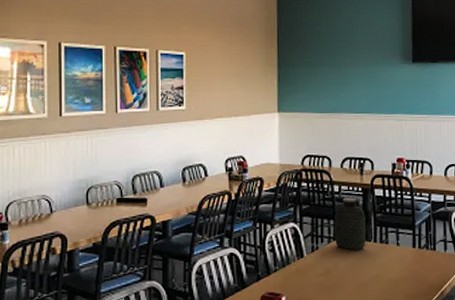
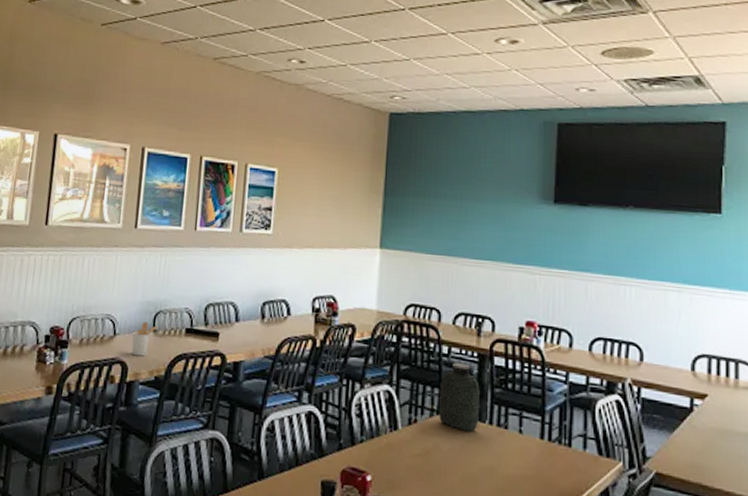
utensil holder: none [68,197,91,228] -> present [131,321,159,357]

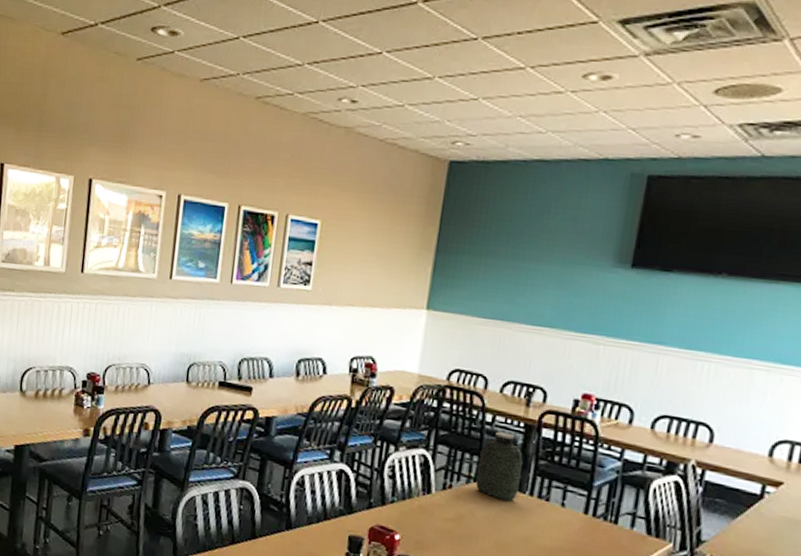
utensil holder: present [131,321,159,357] -> none [165,372,192,406]

